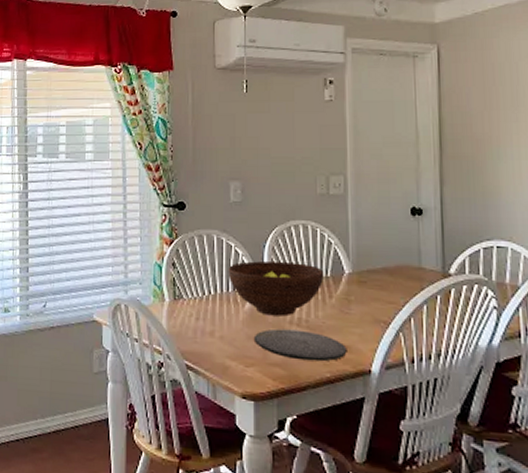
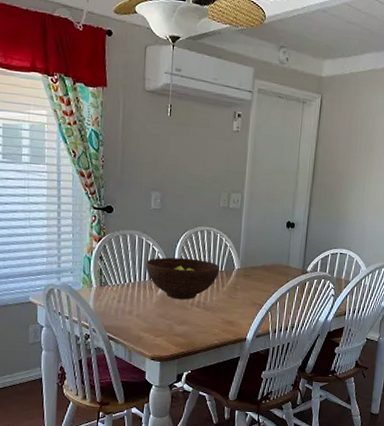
plate: present [253,328,347,362] -> none [163,309,231,333]

